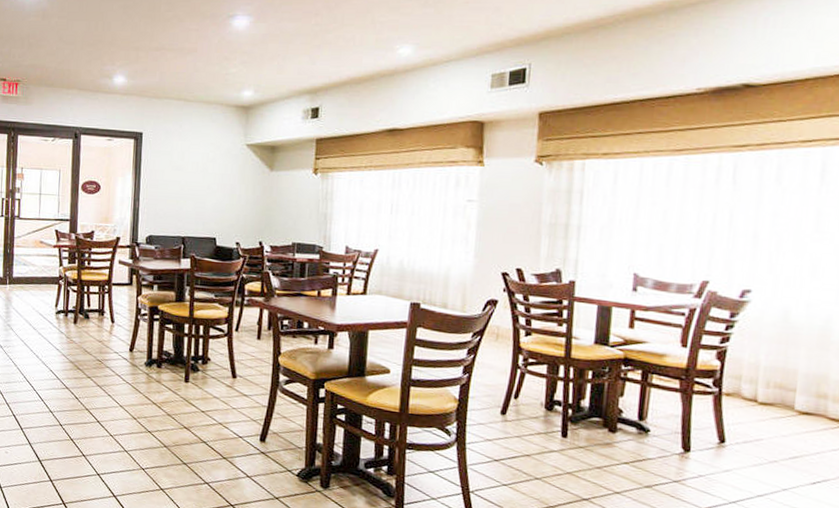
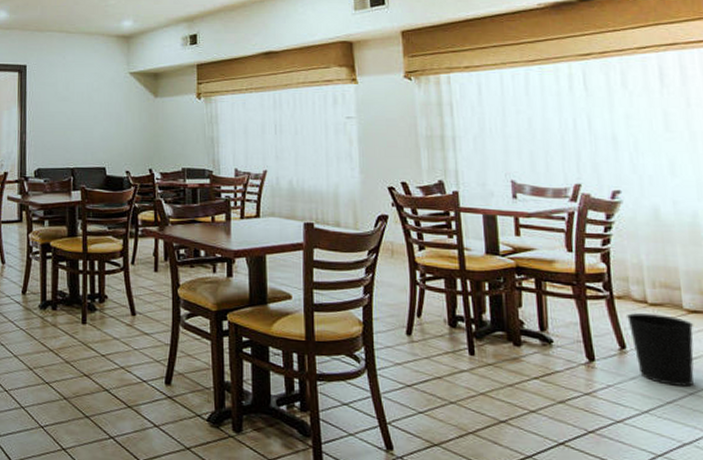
wastebasket: none [731,410,803,483] -> present [625,313,694,387]

